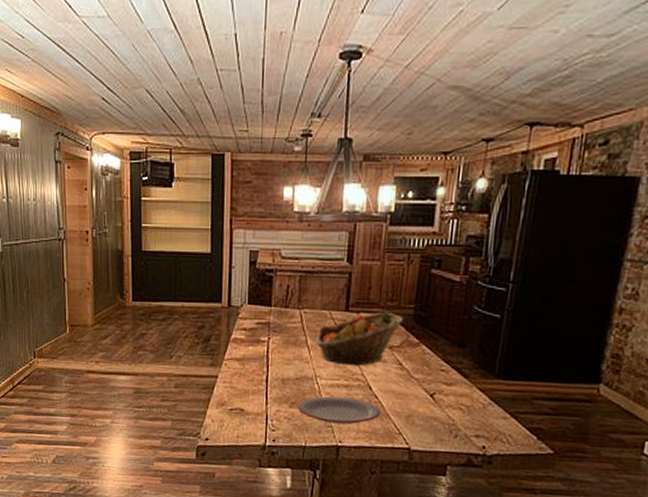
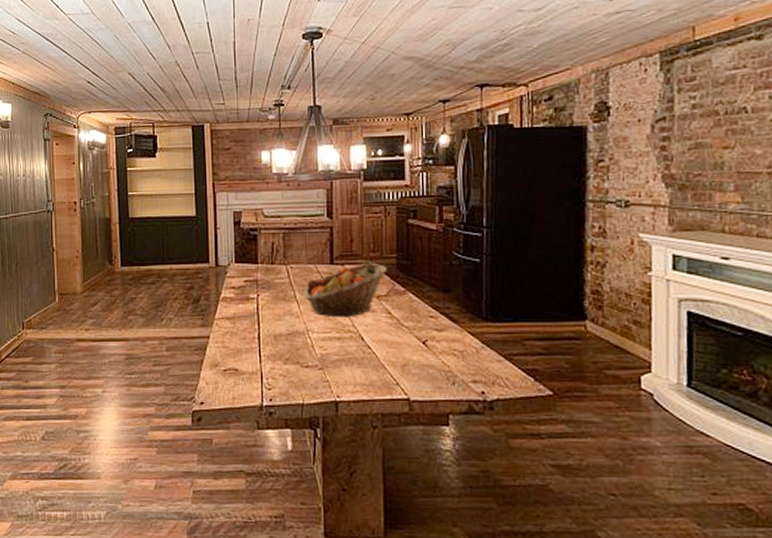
plate: present [297,396,381,425] -> none [291,350,376,378]

